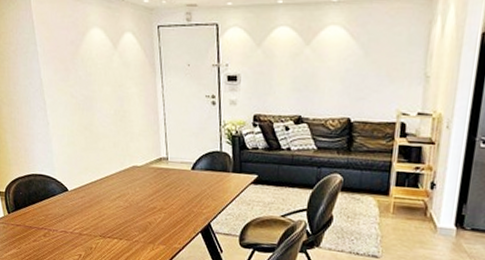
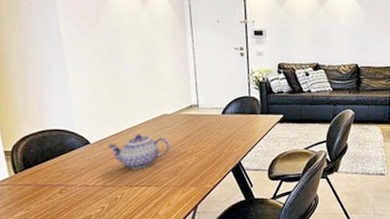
teapot: none [83,185,140,221] -> present [107,134,170,170]

